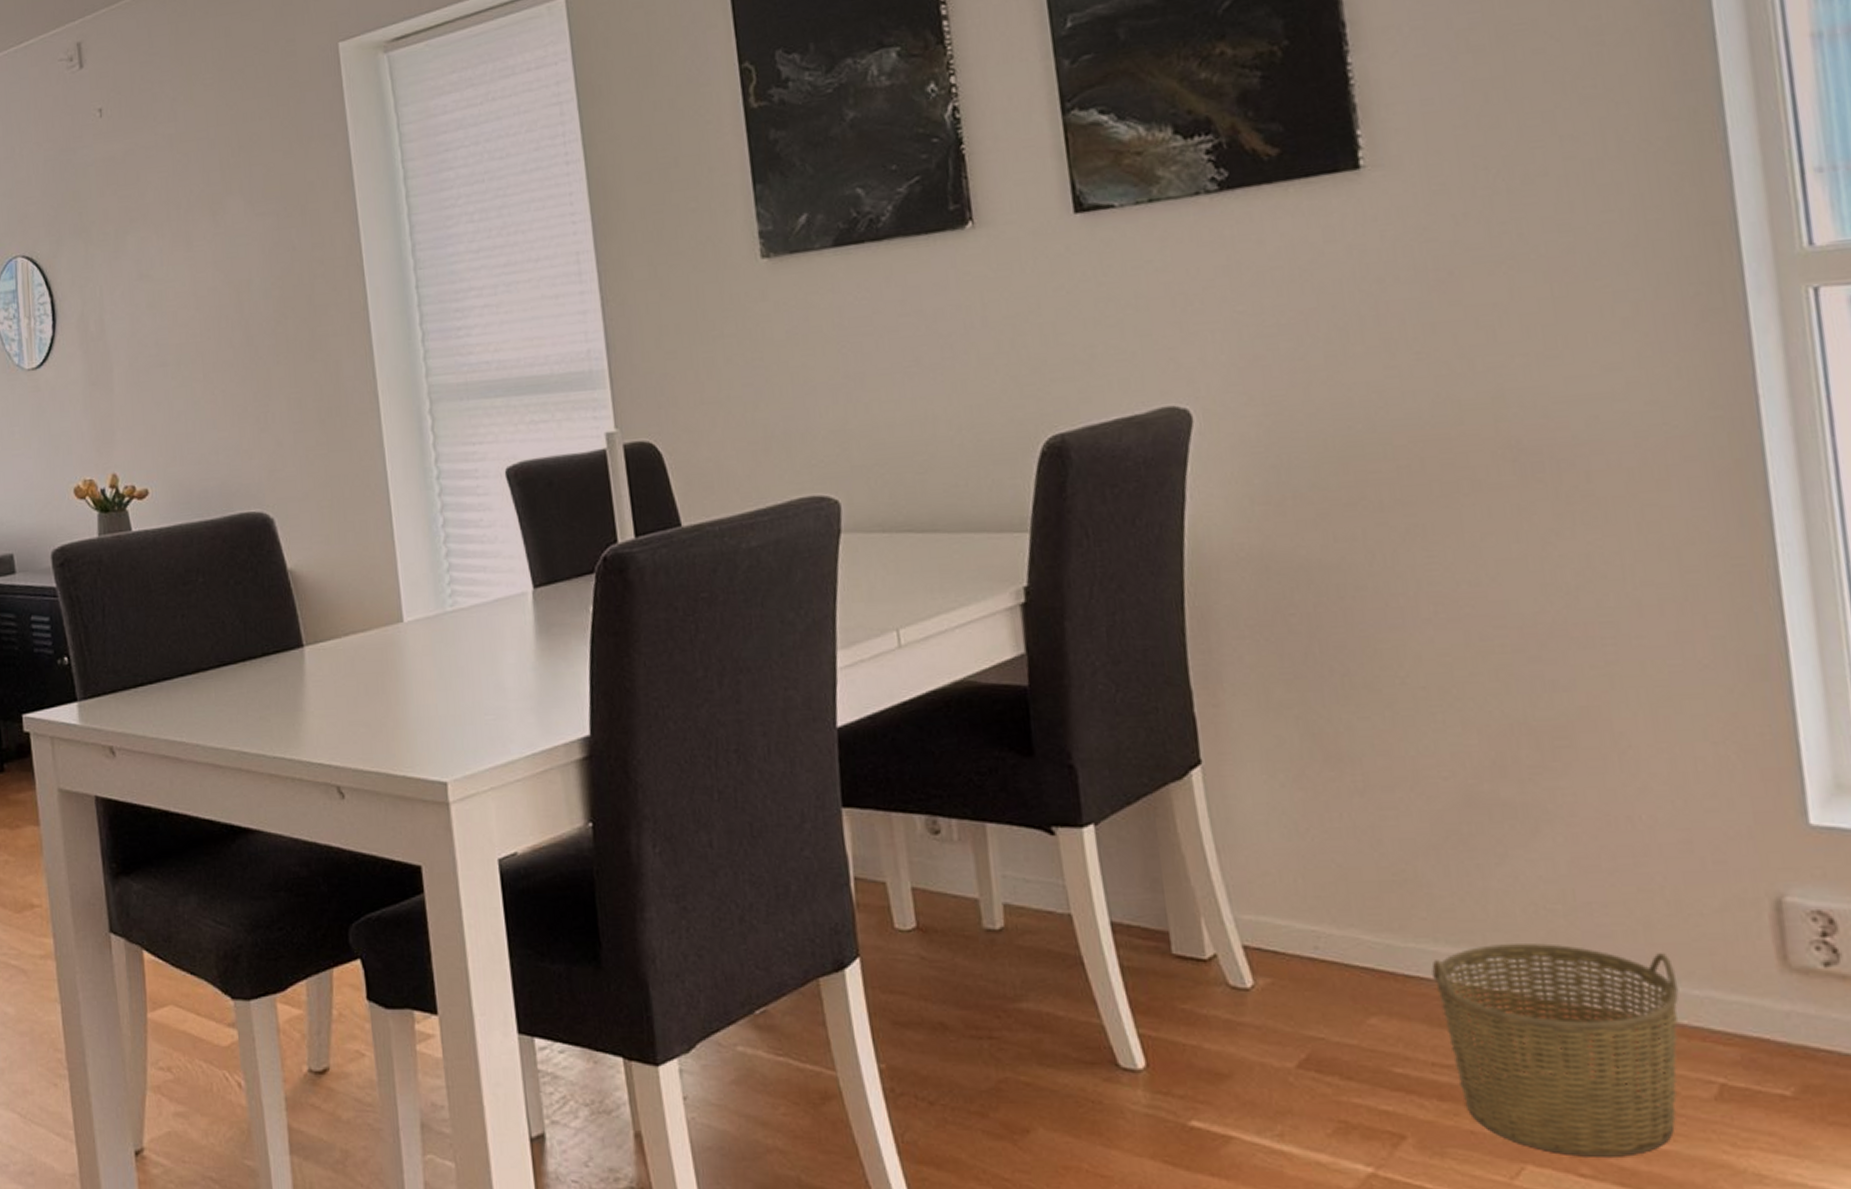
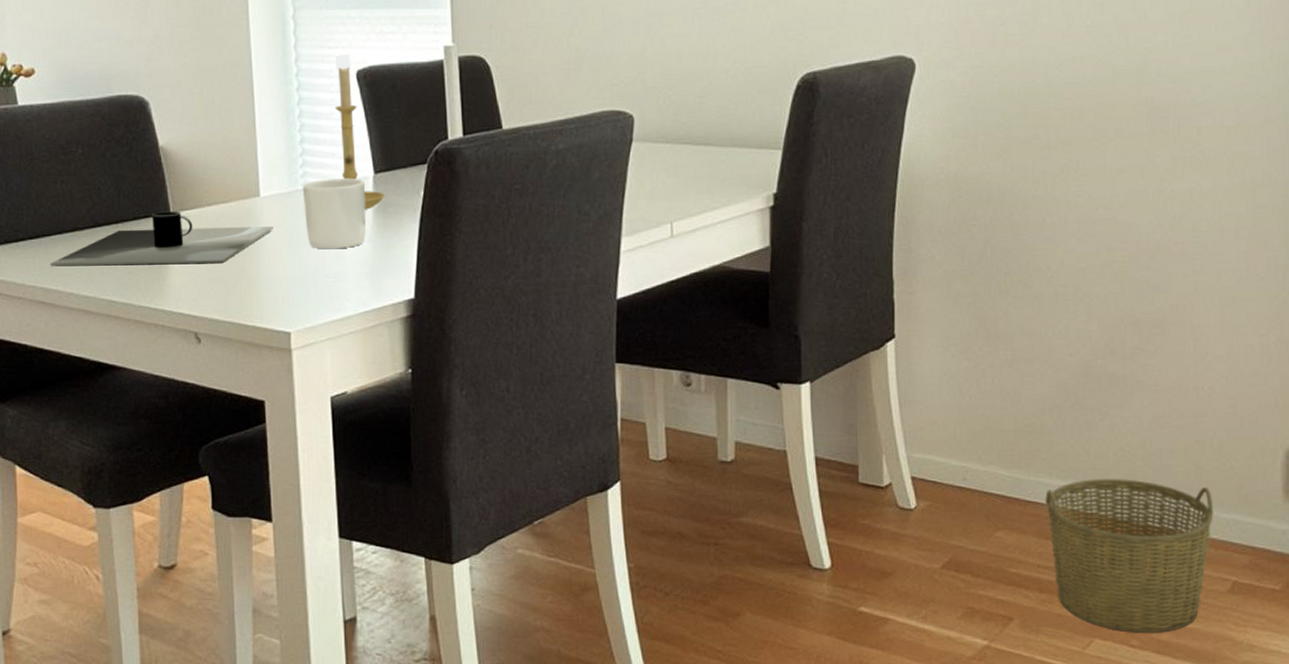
place setting: none [173,643,421,715] -> present [50,211,273,267]
mug: none [451,595,528,682] -> present [302,178,366,250]
candle holder: none [479,449,547,632] -> present [334,53,385,210]

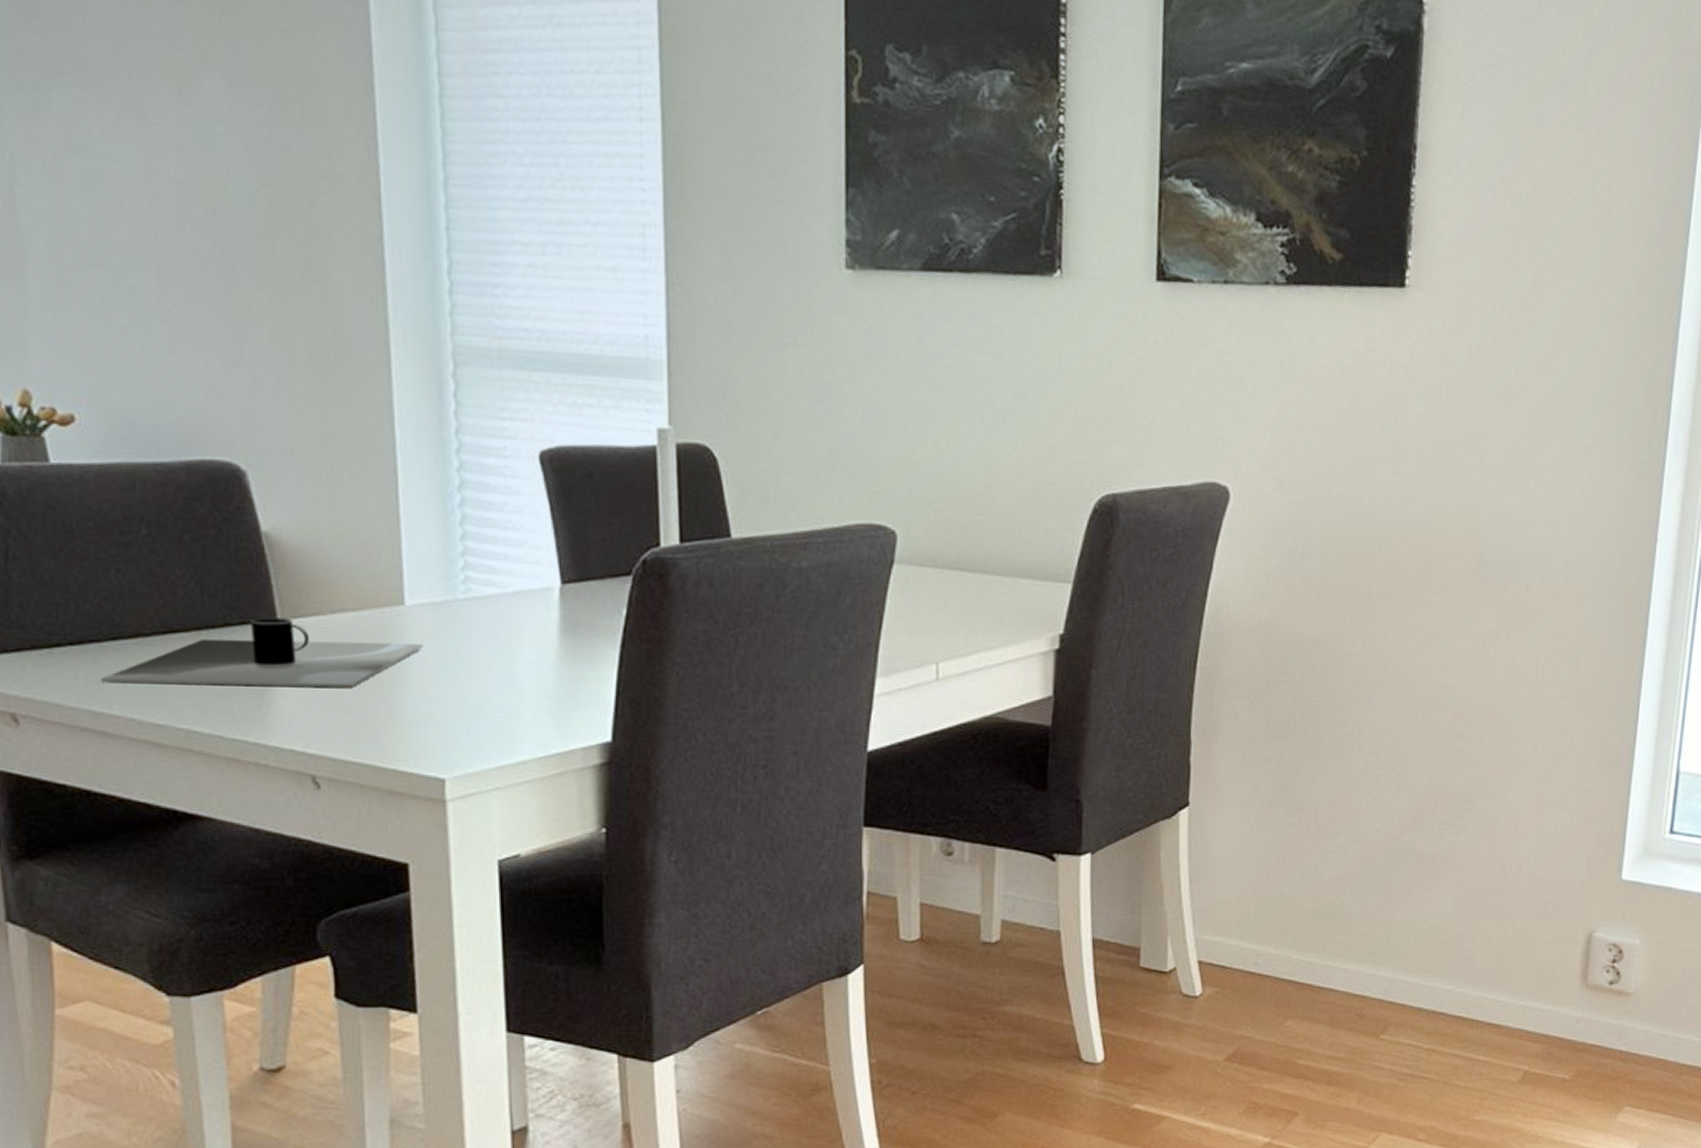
mug: present [302,178,366,250] -> none [463,587,550,677]
candle holder: present [334,53,385,210] -> none [509,428,575,629]
basket: present [1044,479,1214,633] -> none [1339,964,1511,1126]

